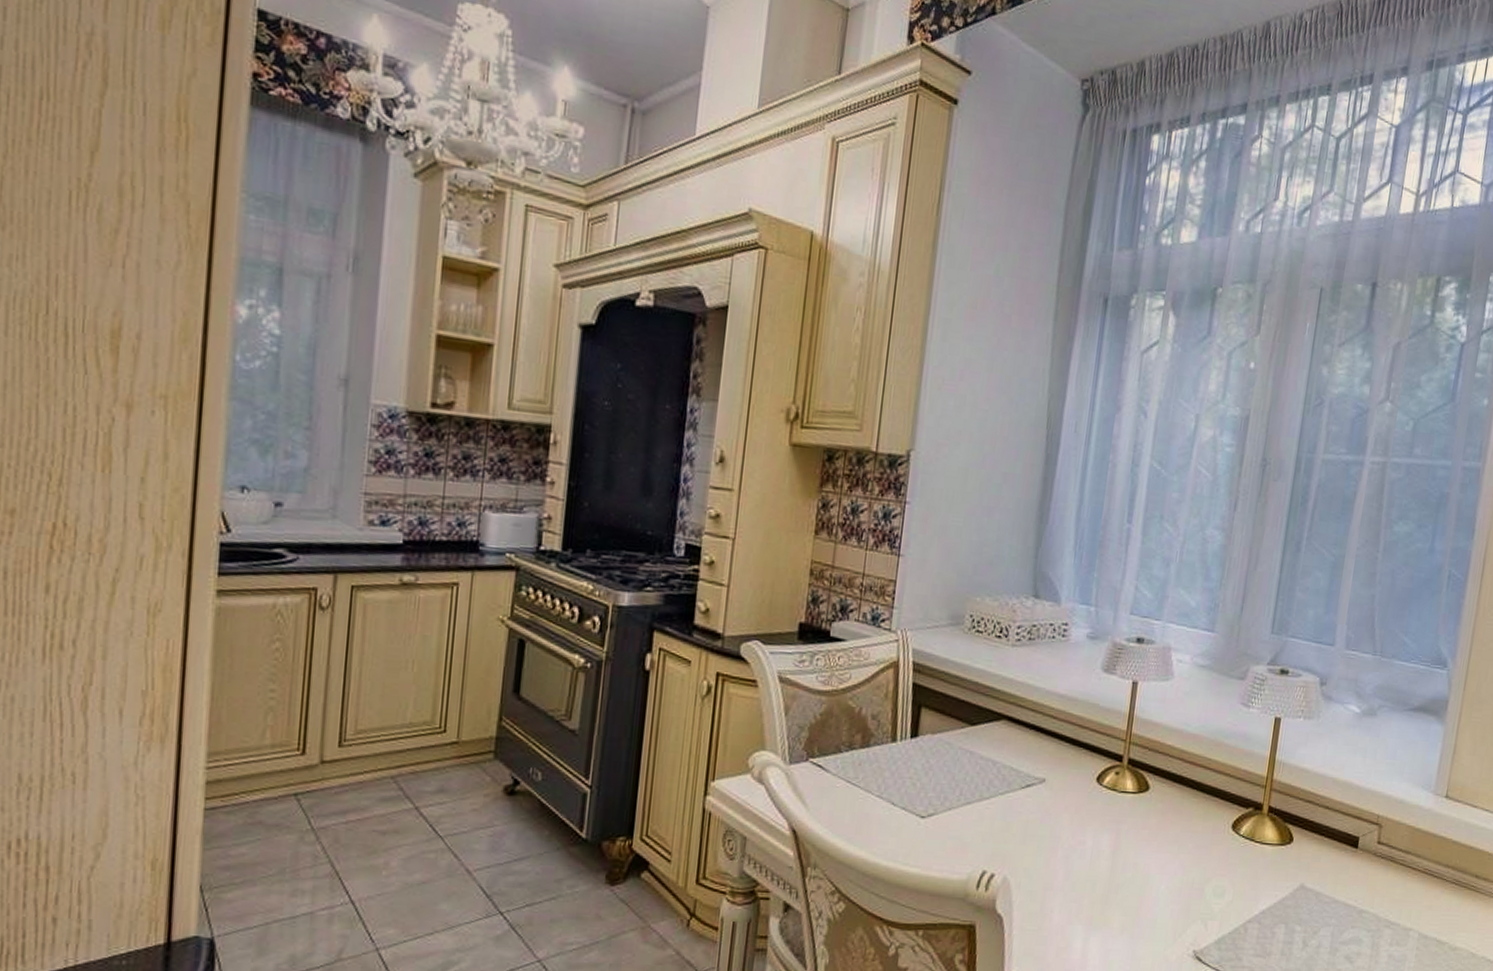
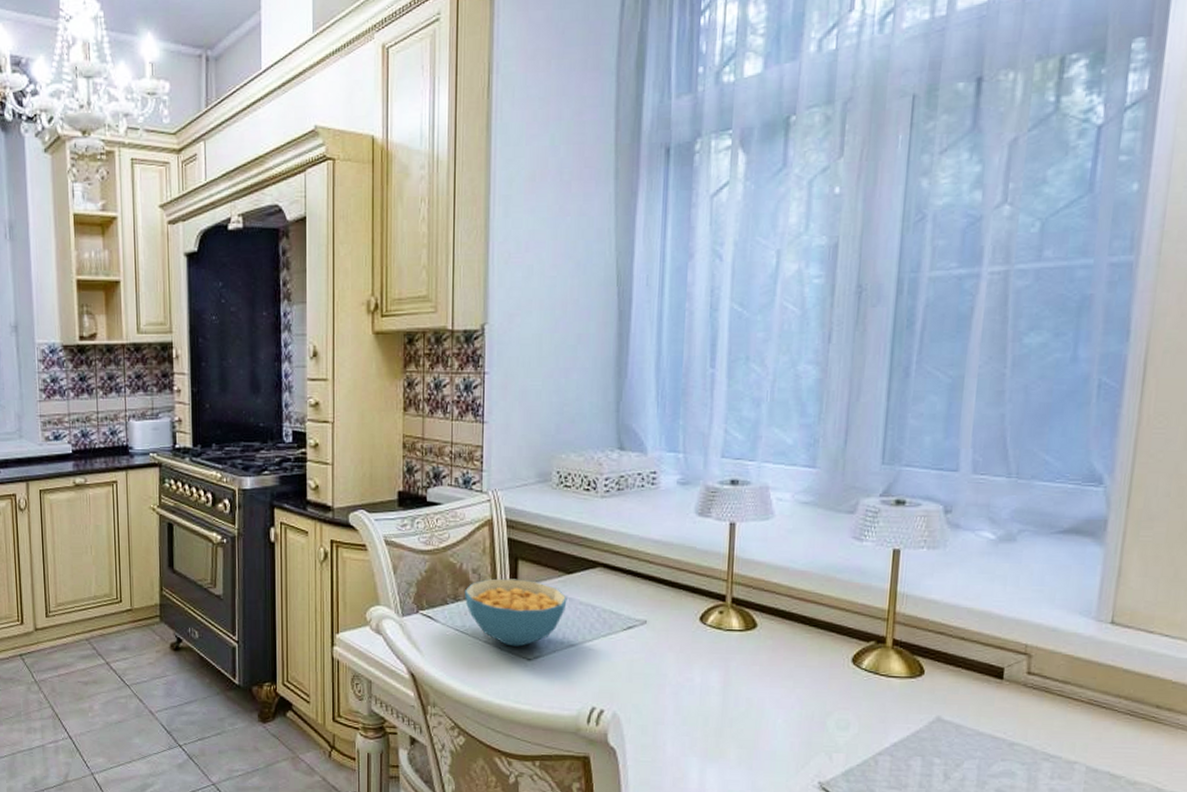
cereal bowl: none [860,726,969,803] -> present [464,578,567,647]

